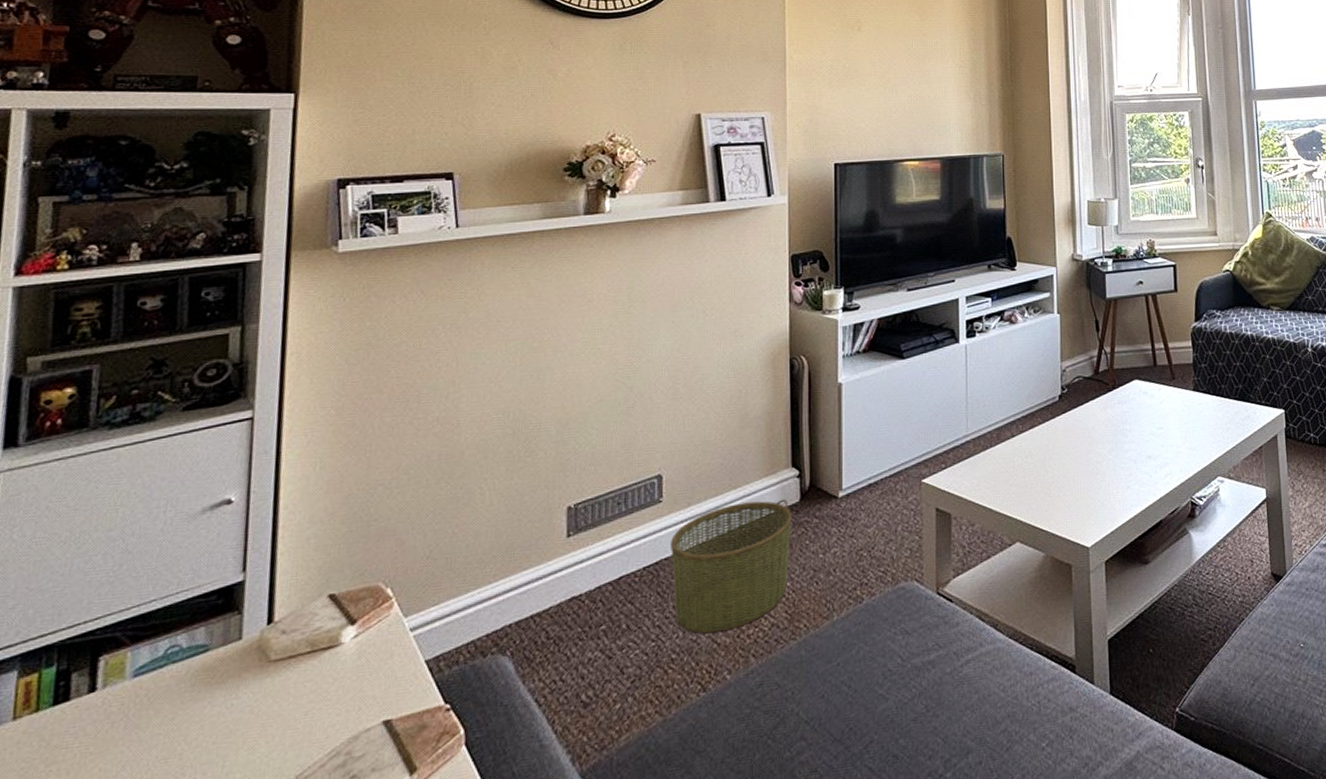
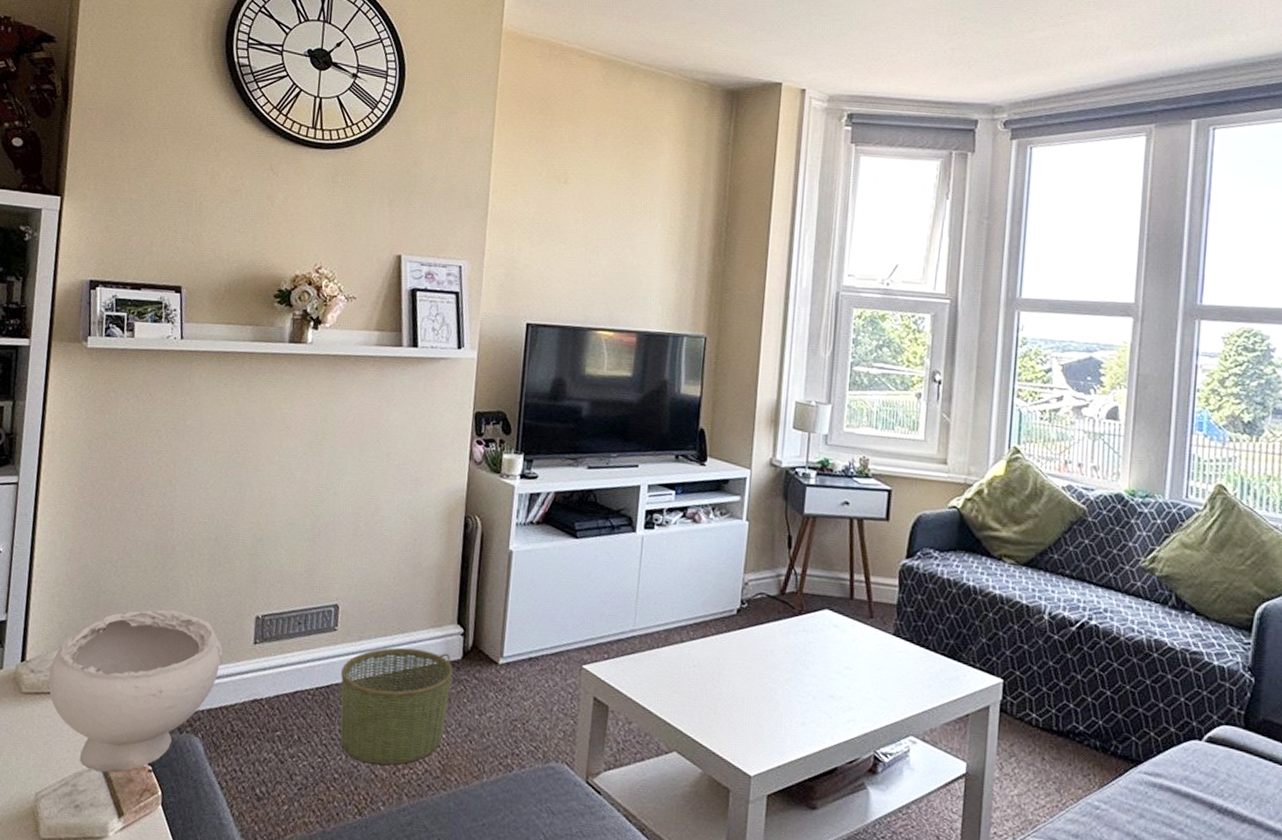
bowl: none [306,521,531,729] -> present [48,609,223,773]

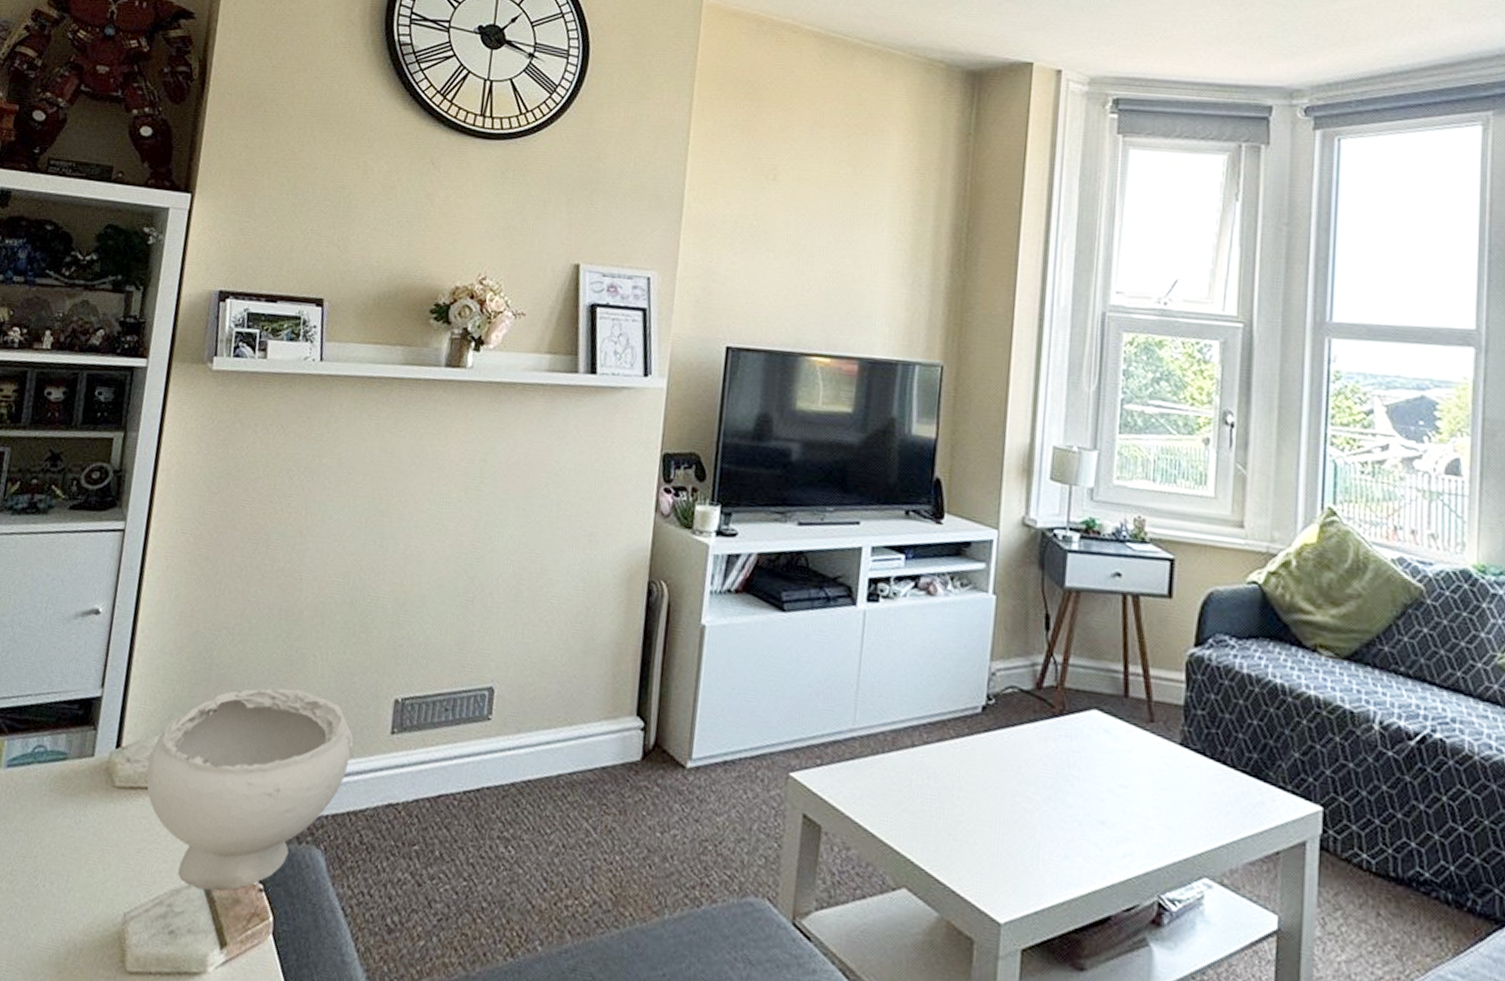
basket: present [340,647,454,766] -> none [491,743,631,894]

